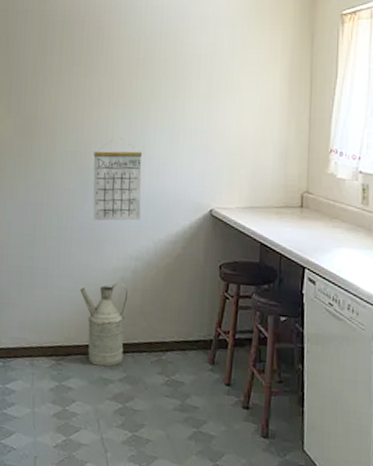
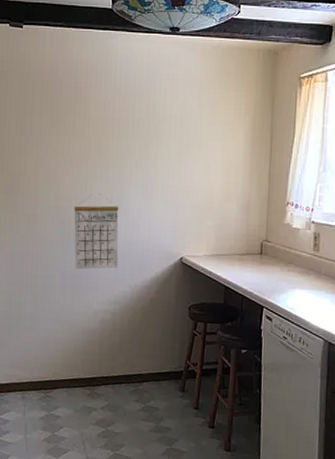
watering can: present [80,282,128,367] -> none [65,324,107,397]

